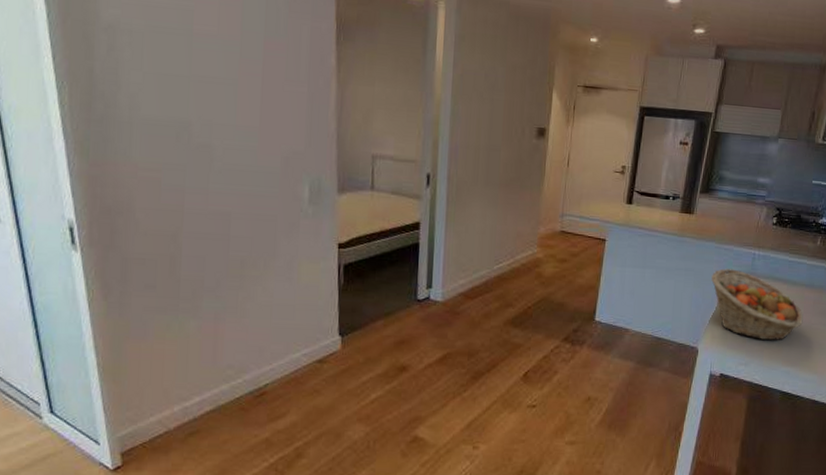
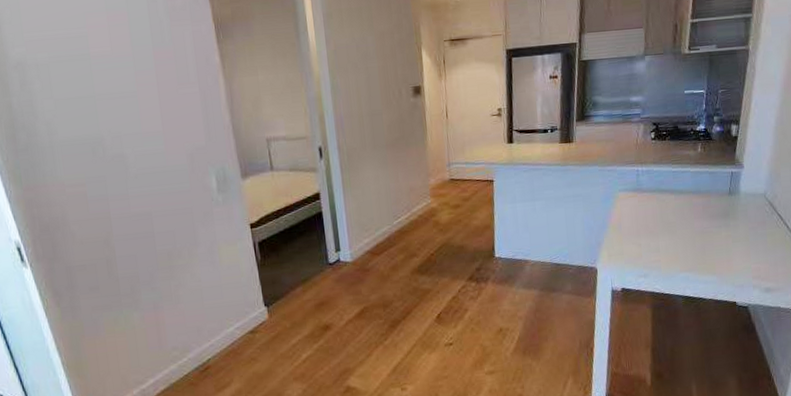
fruit basket: present [711,268,803,341] -> none [599,188,695,251]

